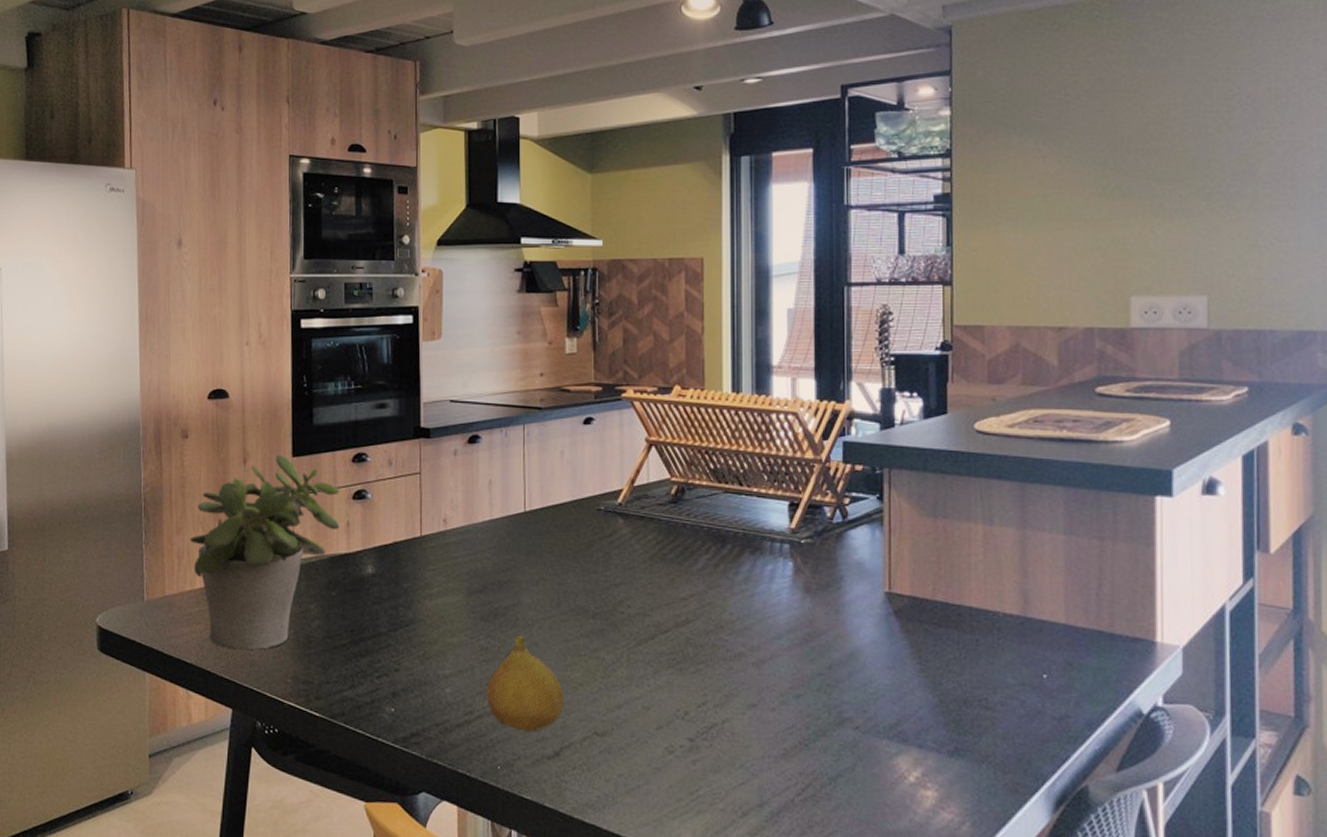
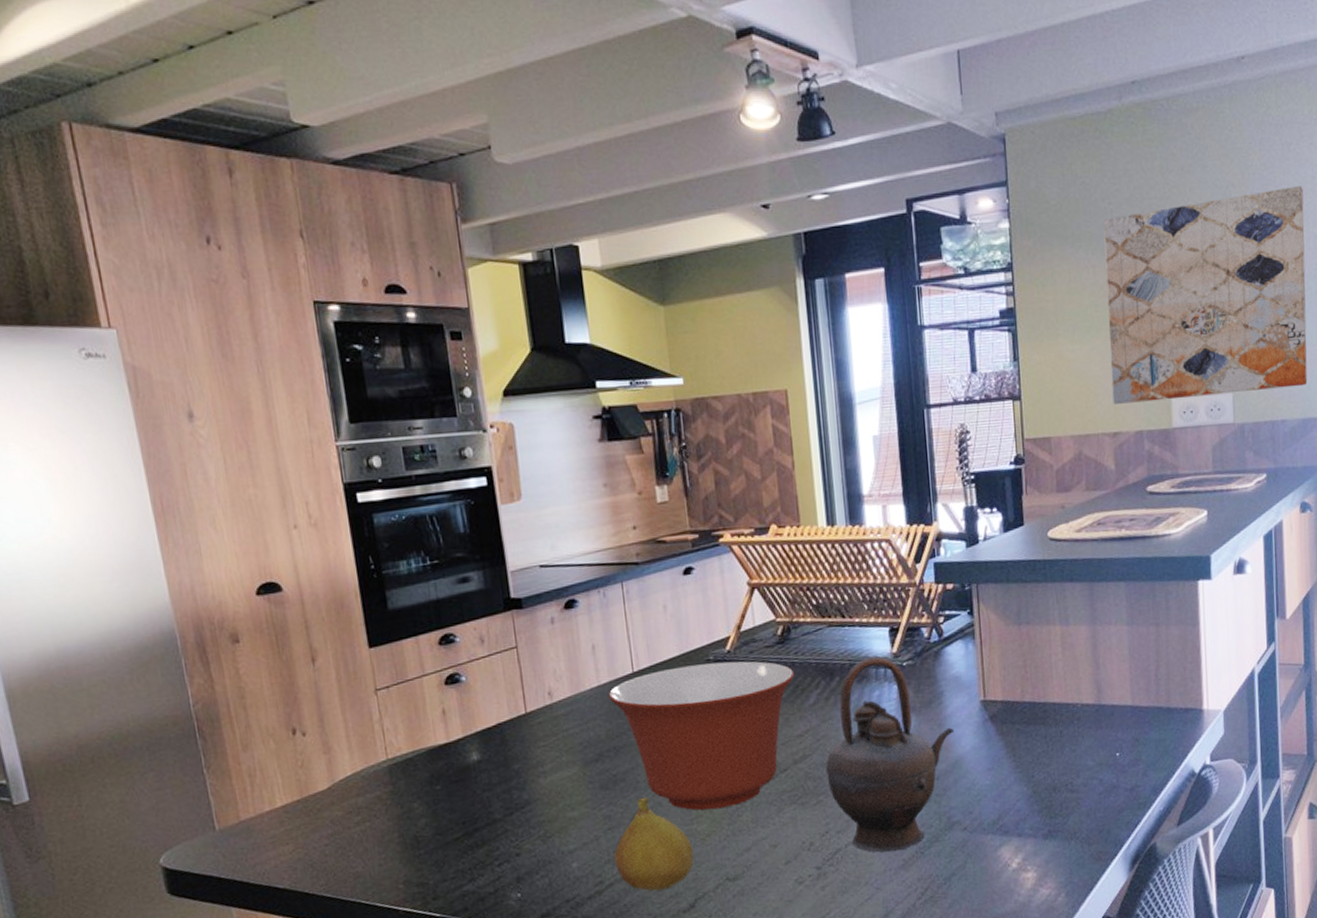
potted plant: present [190,454,340,650] -> none [260,647,434,866]
mixing bowl: none [498,512,685,660] -> present [608,661,795,810]
teapot: none [709,529,853,738] -> present [826,656,955,853]
wall art: none [1058,83,1306,298] -> present [1103,186,1308,404]

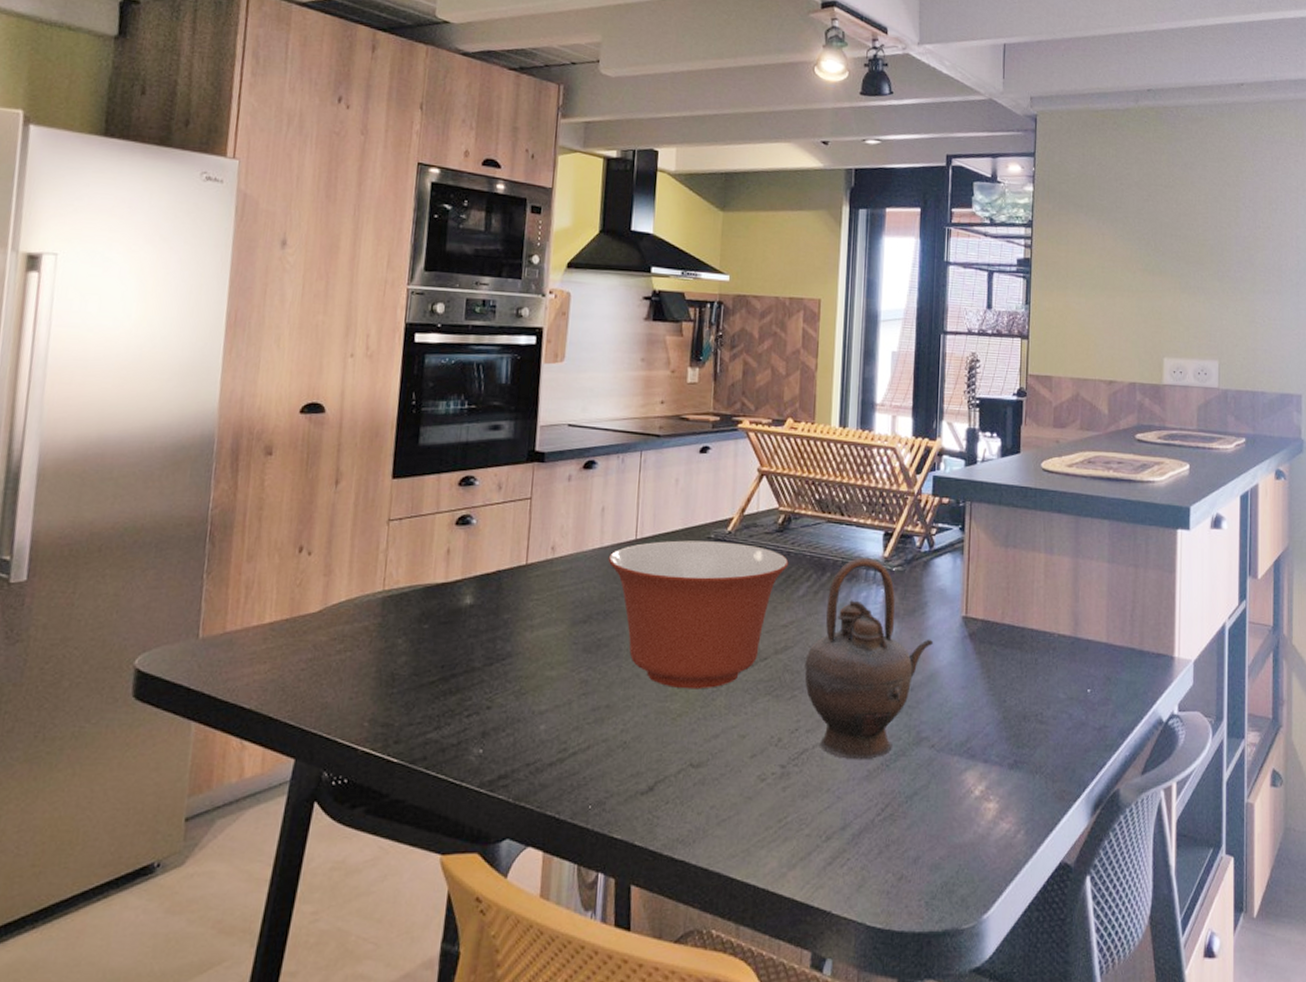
fruit: present [614,798,694,891] -> none [582,667,662,767]
wall art: present [1103,186,1308,404] -> none [1111,193,1289,365]

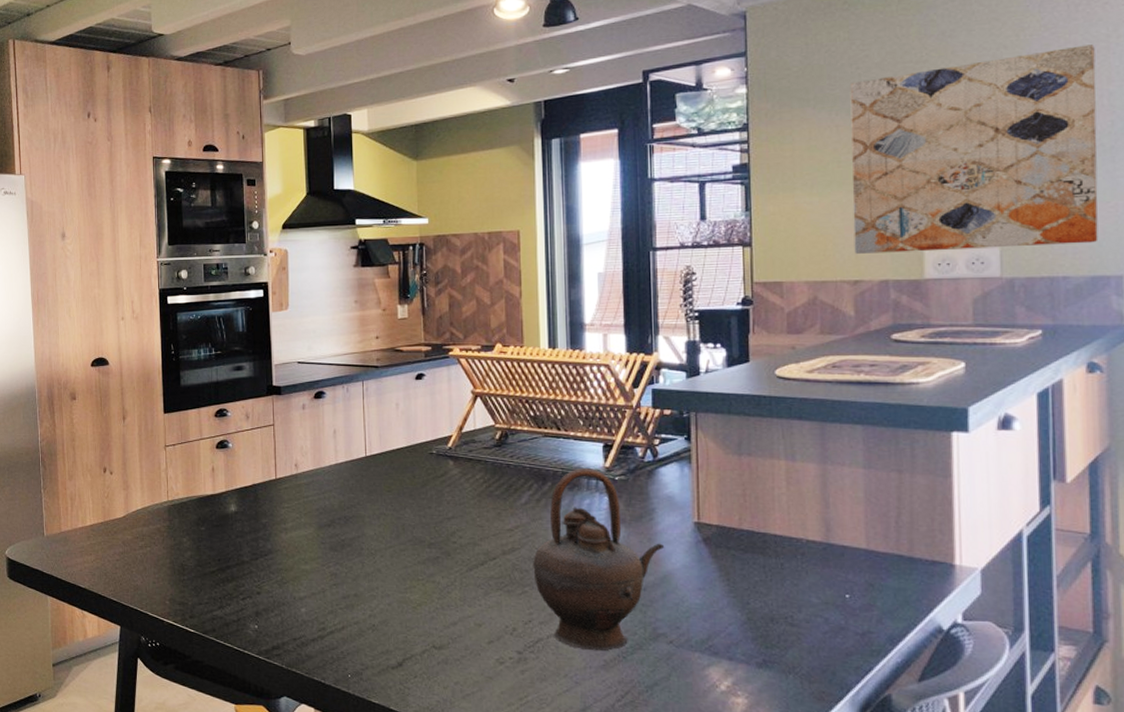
mixing bowl: present [608,540,789,689] -> none [343,456,509,584]
wall art: none [1111,193,1289,365] -> present [850,44,1098,254]

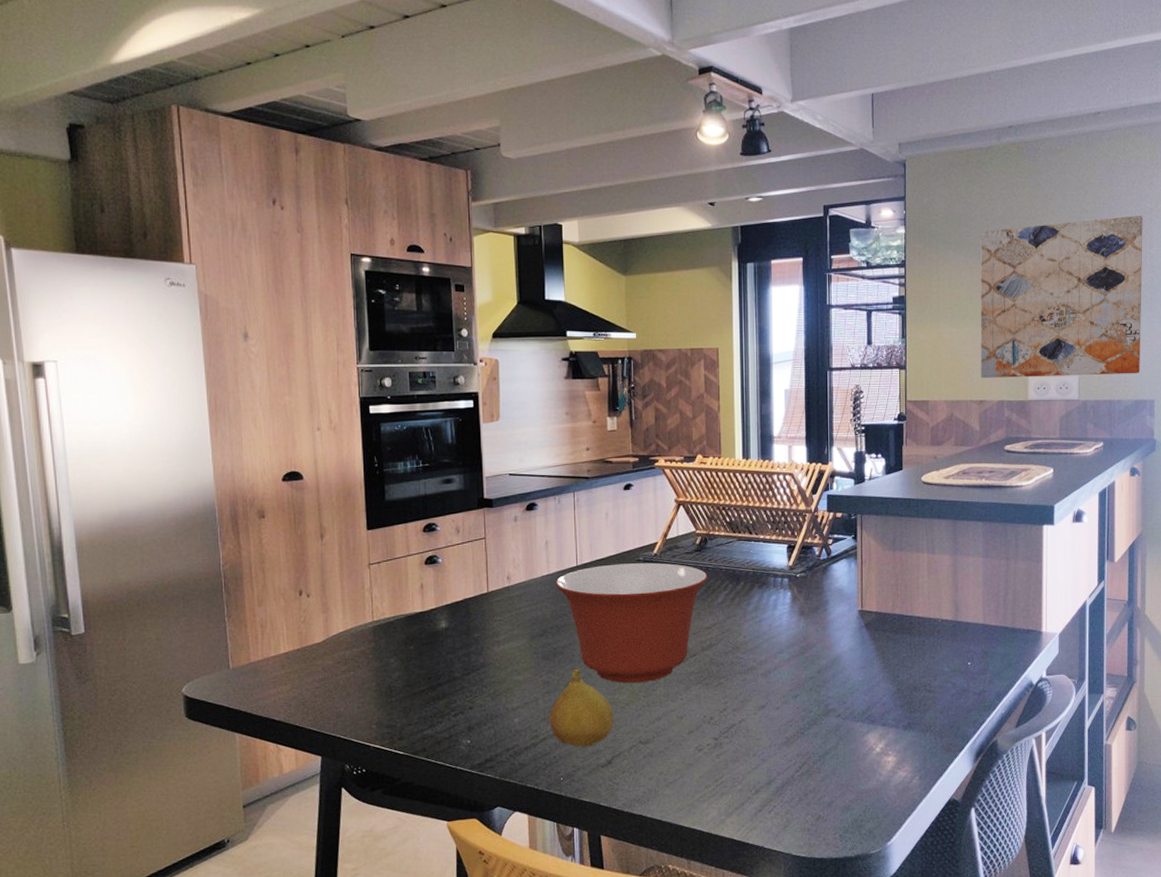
fruit: none [336,563,404,646] -> present [549,669,613,747]
mixing bowl: none [343,456,509,584] -> present [555,562,708,683]
teapot: present [533,468,665,651] -> none [728,568,836,731]

